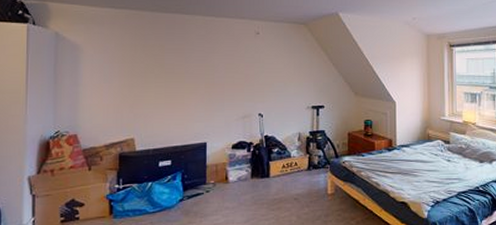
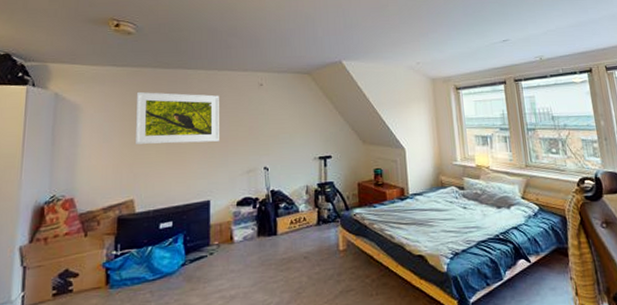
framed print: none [134,34,216,87] -> present [134,91,219,145]

